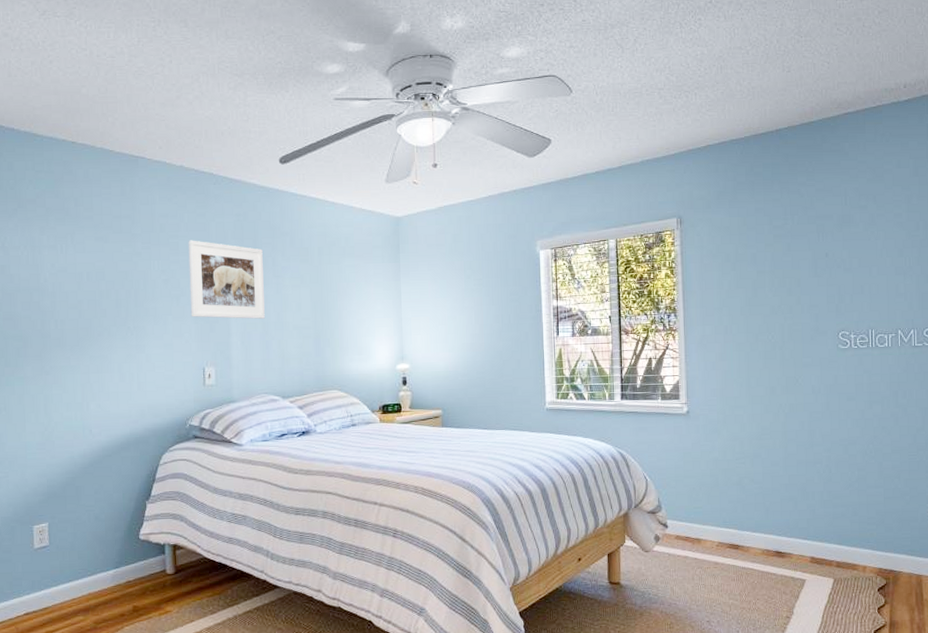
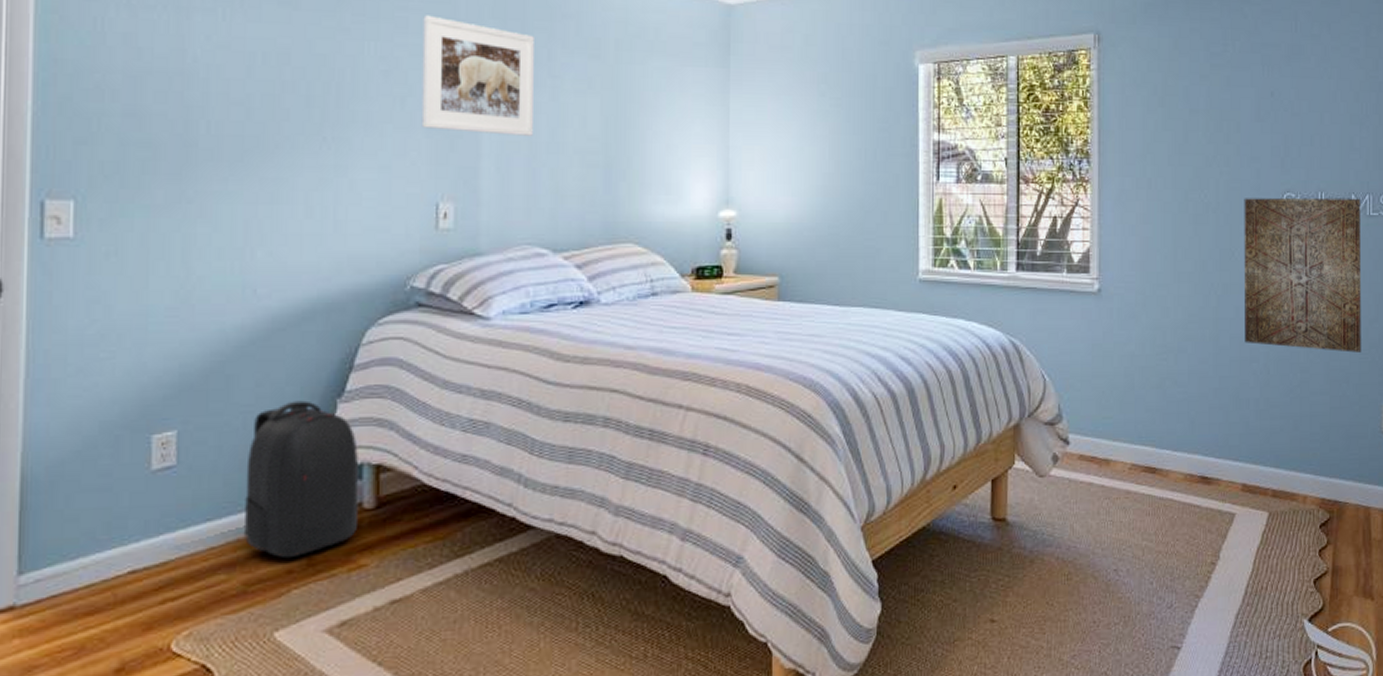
backpack: none [92,502,164,606] -> present [243,400,359,559]
wall art: none [805,333,910,455] -> present [1244,198,1362,353]

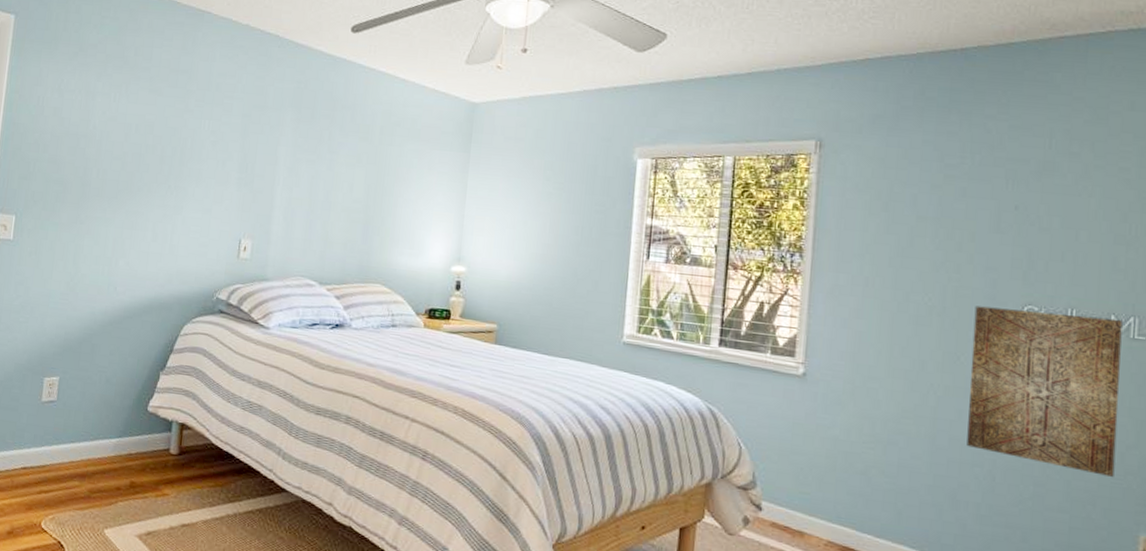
backpack: present [243,400,359,559] -> none [92,368,171,480]
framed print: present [421,15,534,136] -> none [234,103,320,195]

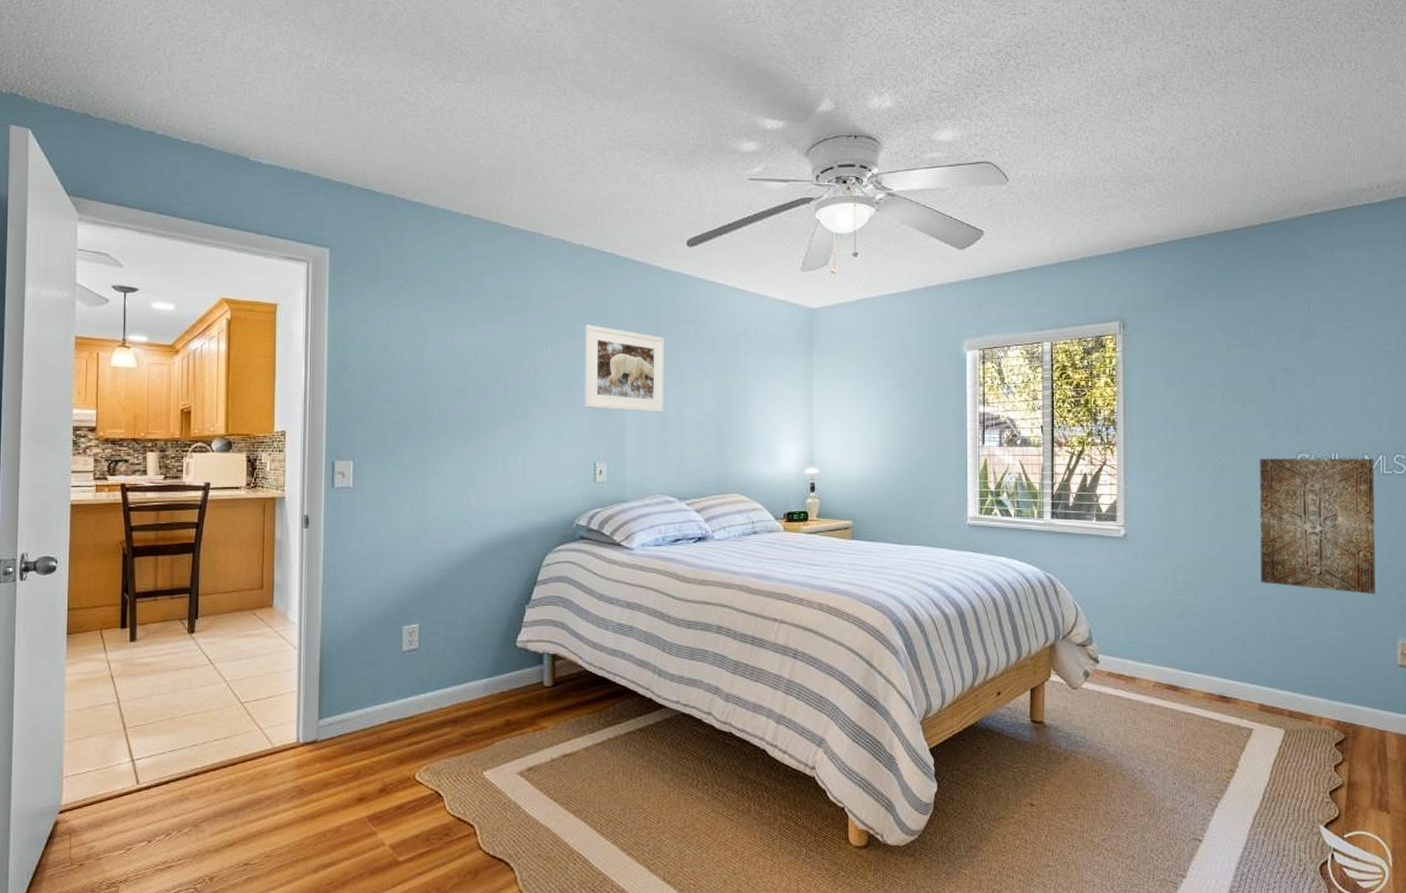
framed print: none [234,103,320,195] -> present [583,324,664,412]

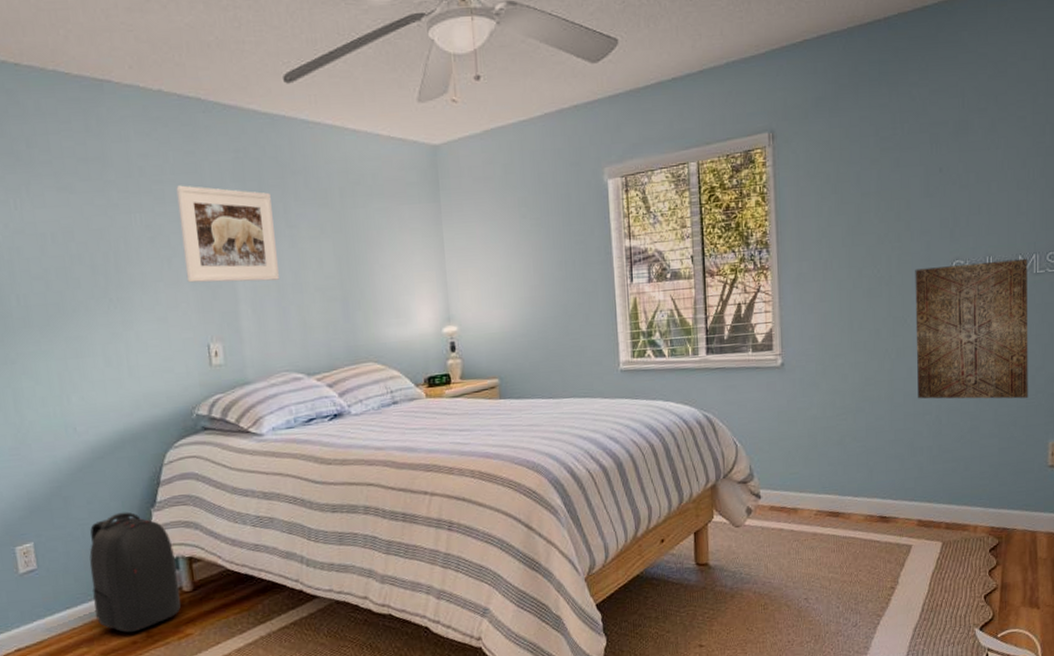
backpack: none [462,605,541,719] -> present [89,511,182,633]

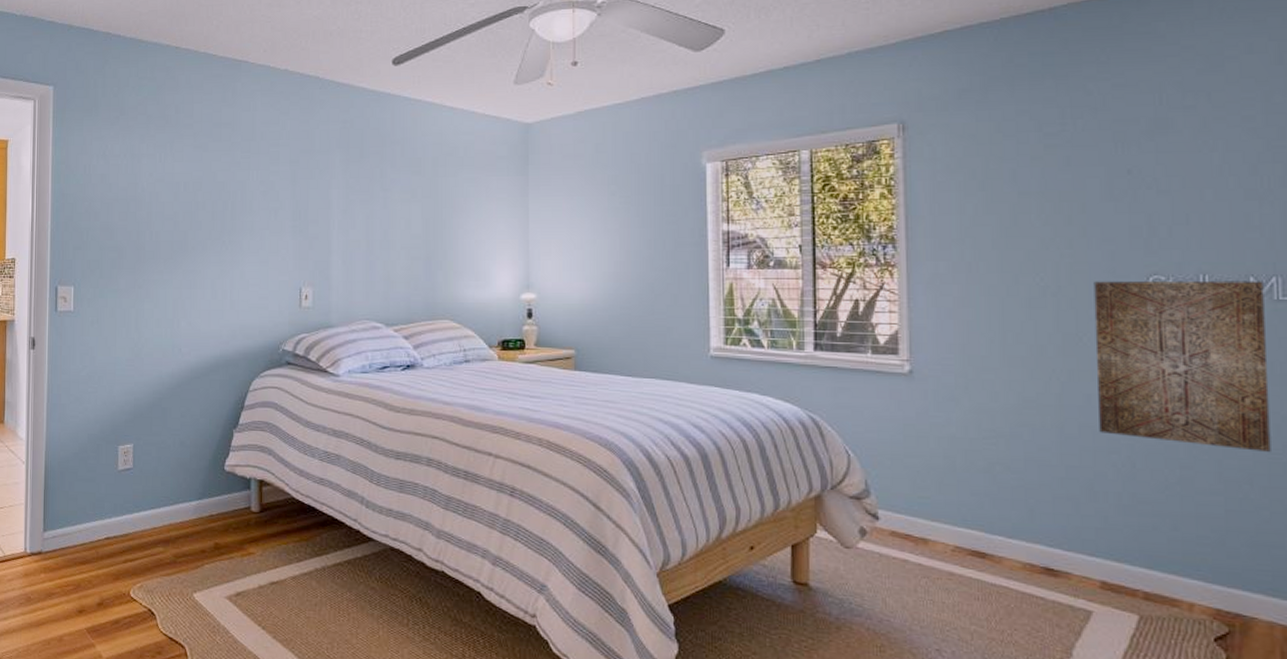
backpack: present [89,511,182,633] -> none [173,429,249,542]
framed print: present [176,185,279,283] -> none [289,149,370,236]

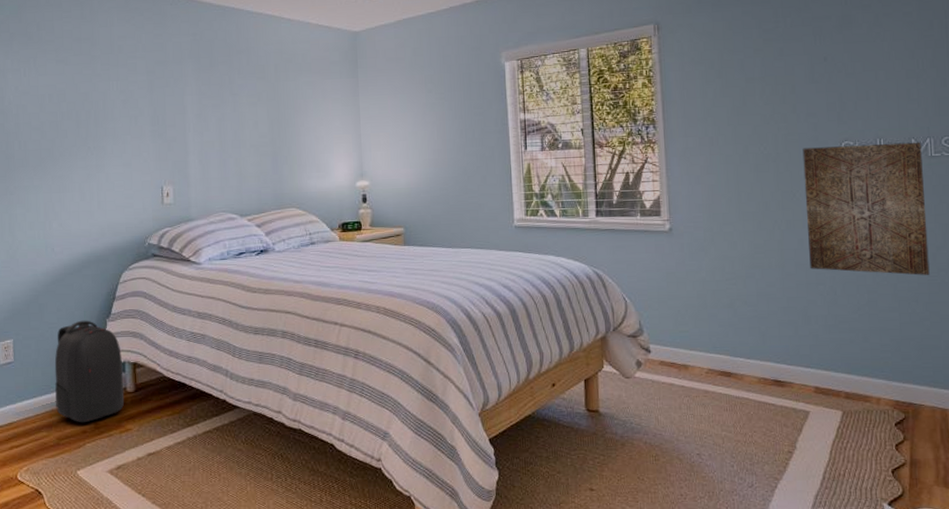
backpack: none [173,429,249,542] -> present [54,320,125,423]

